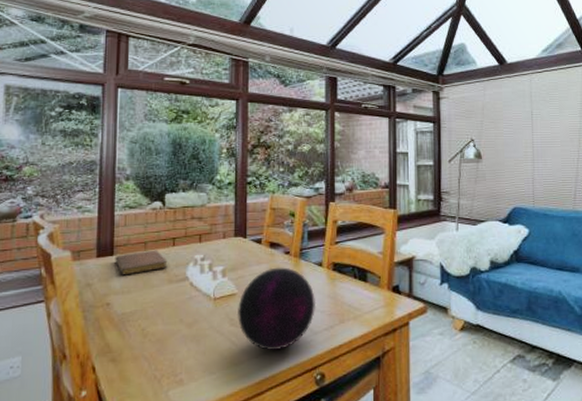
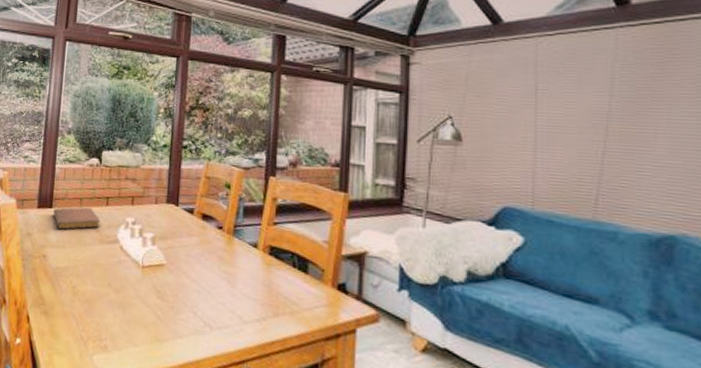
decorative orb: present [236,267,316,350] -> none [164,241,249,334]

